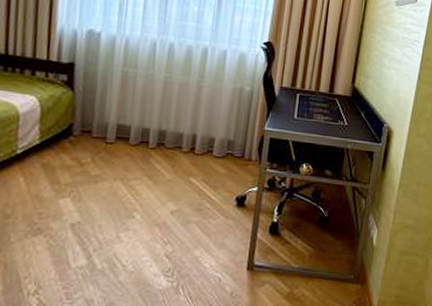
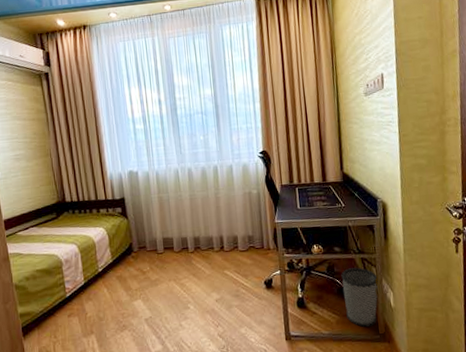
wastebasket: none [322,196,367,264] -> present [341,267,379,327]

